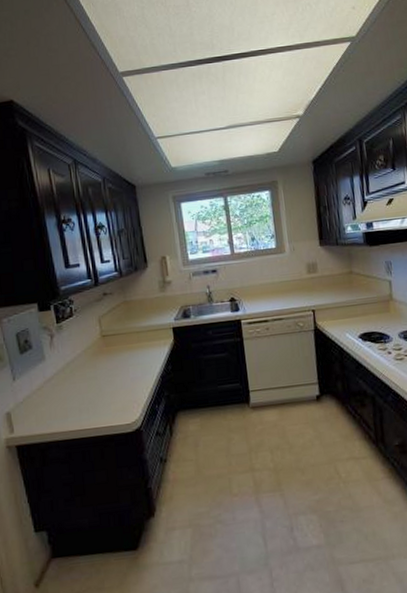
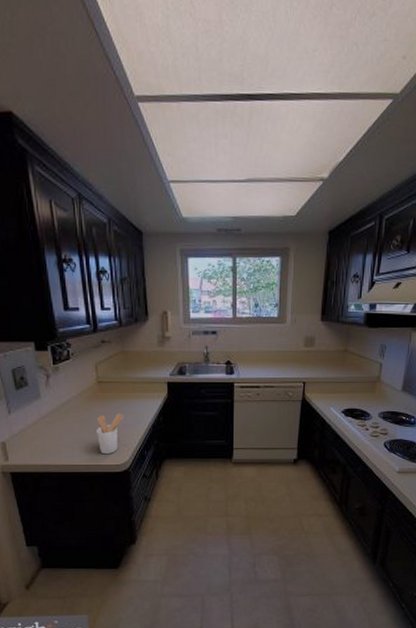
utensil holder: none [103,366,131,414] -> present [96,412,124,455]

